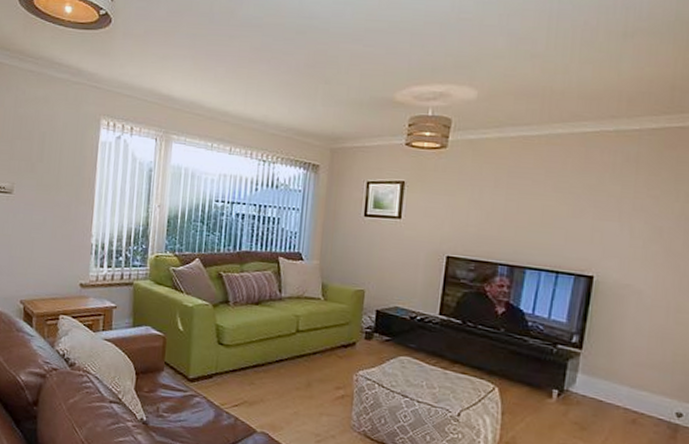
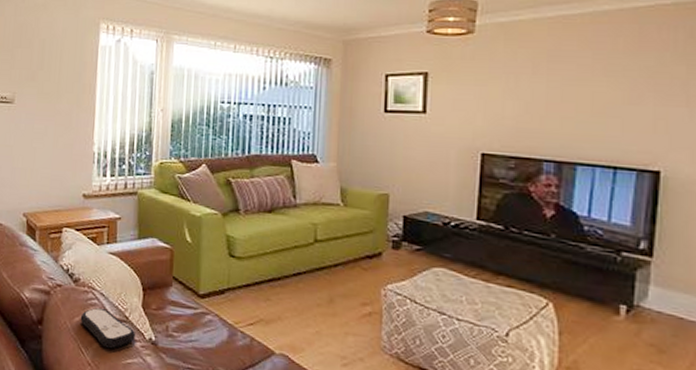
remote control: none [74,390,129,428] -> present [80,307,136,349]

